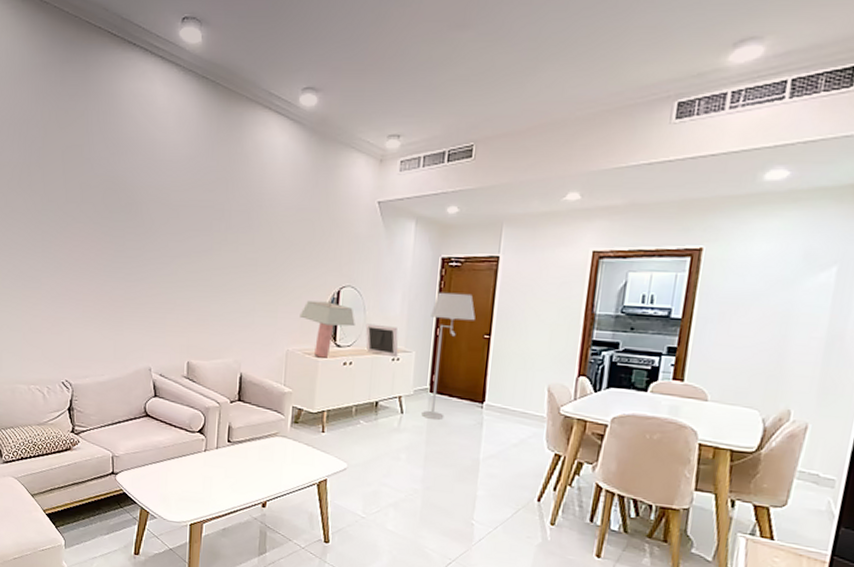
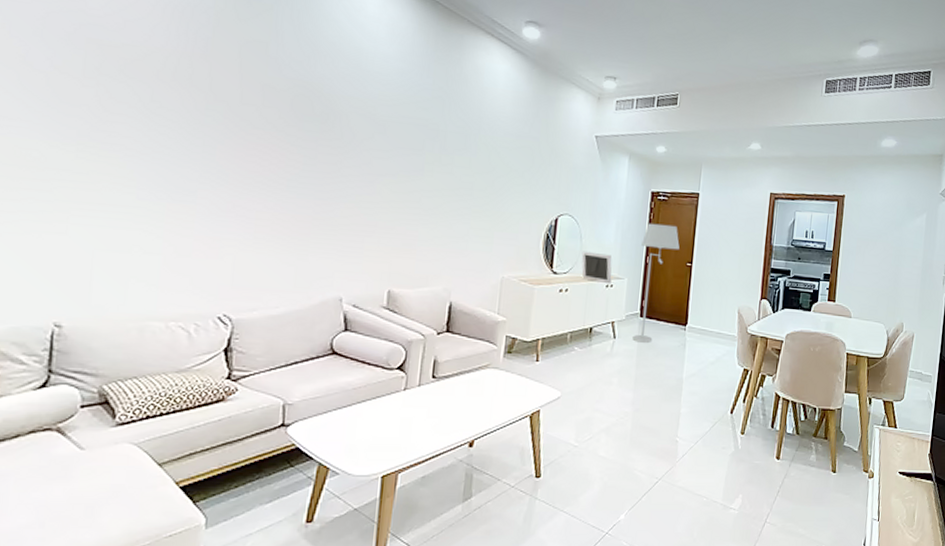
table lamp: present [299,300,355,358] -> none [516,227,572,285]

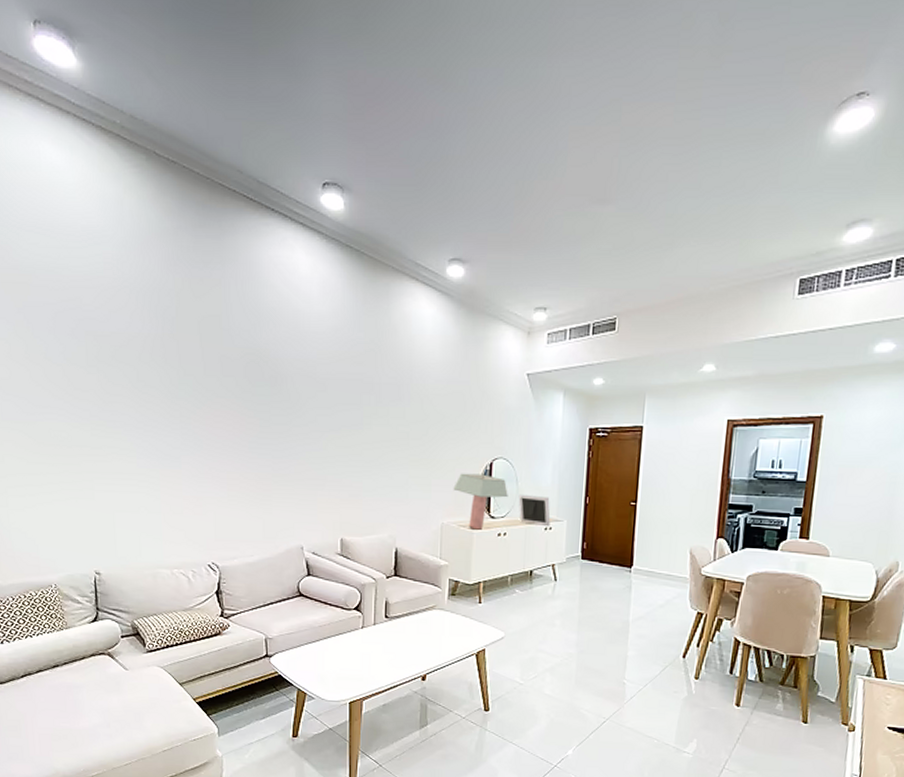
table lamp: none [516,227,572,285] -> present [453,473,508,530]
floor lamp: present [632,223,680,344] -> none [574,461,622,586]

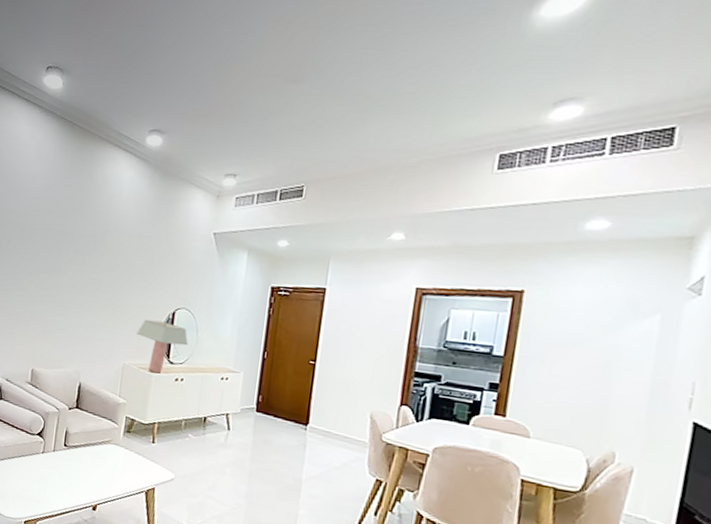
picture frame: present [518,494,551,527] -> none [197,343,228,377]

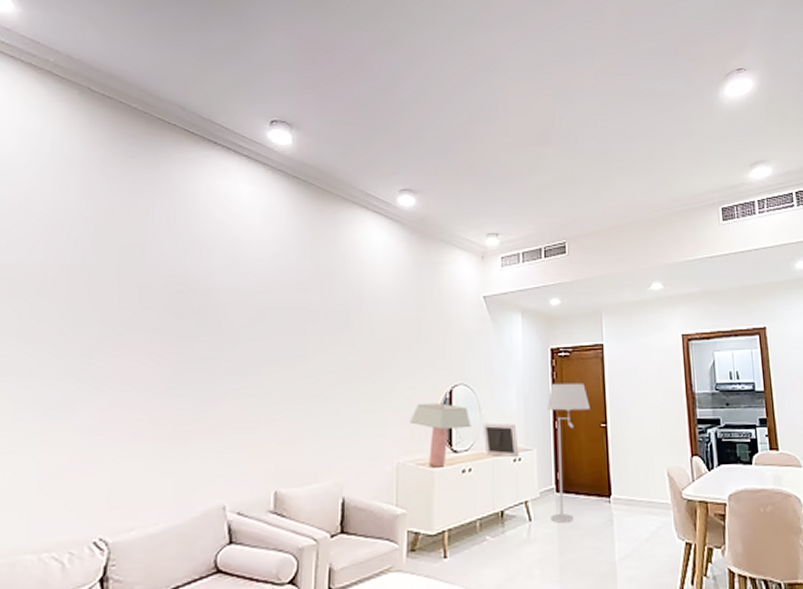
picture frame: none [197,343,228,377] -> present [482,423,519,458]
floor lamp: none [247,318,302,439] -> present [547,382,590,524]

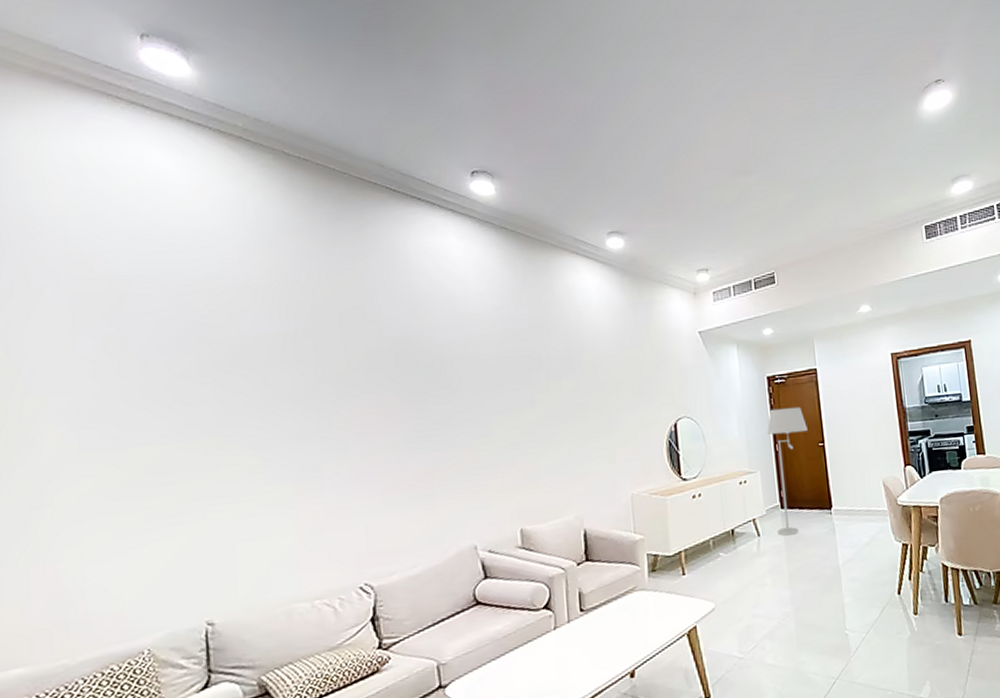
table lamp: present [410,403,471,468] -> none [639,436,697,496]
picture frame: present [482,423,519,458] -> none [708,450,744,481]

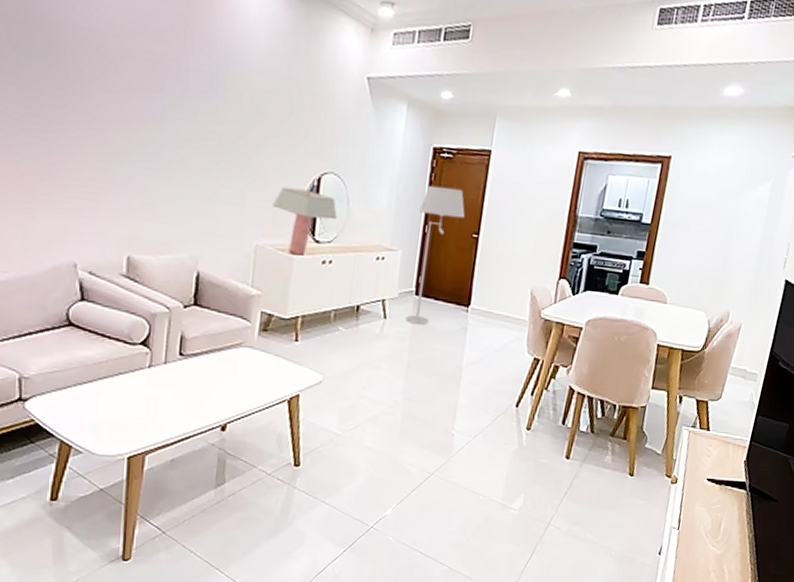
table lamp: none [639,436,697,496] -> present [272,187,337,256]

